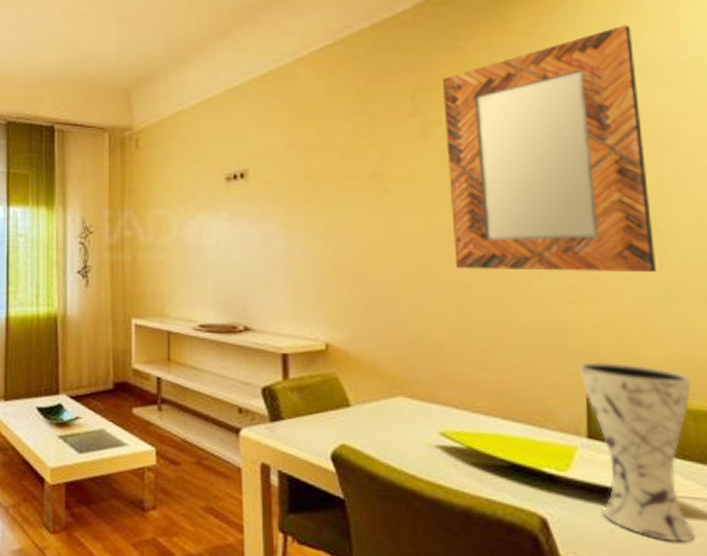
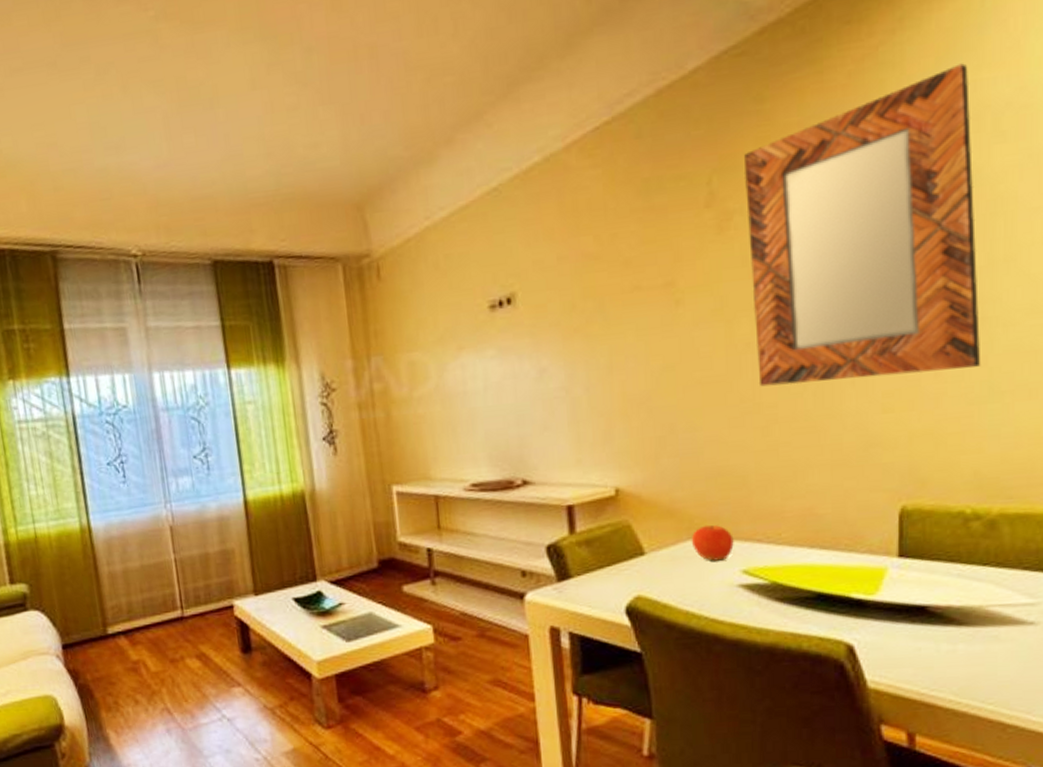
fruit: none [393,387,432,421] -> present [691,525,734,561]
vase: present [579,361,695,542] -> none [892,472,1010,652]

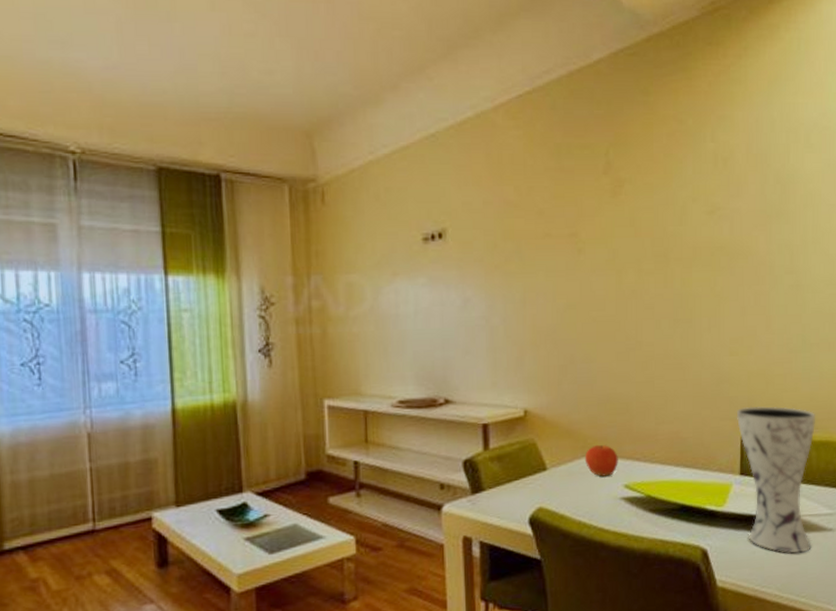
home mirror: present [744,63,981,387] -> none [634,89,797,328]
vase: none [892,472,1010,652] -> present [736,406,816,554]

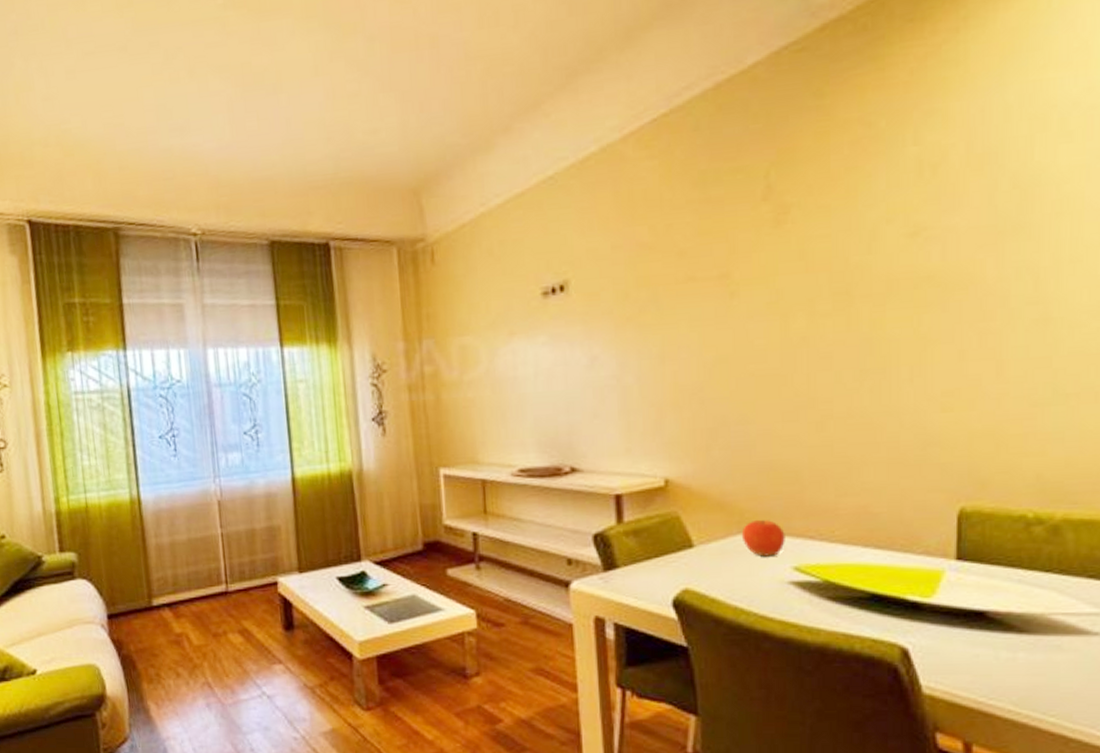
vase: present [736,406,816,554] -> none [950,474,1075,661]

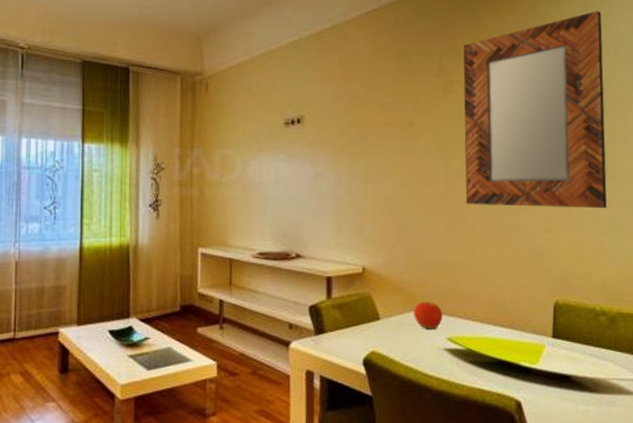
home mirror: none [803,62,1045,382] -> present [463,10,607,208]

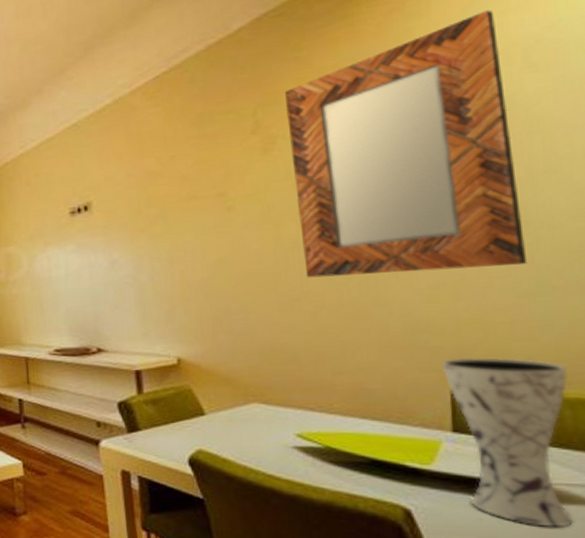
fruit: present [413,302,443,329] -> none [247,394,288,424]
vase: none [550,278,624,412] -> present [442,357,573,527]

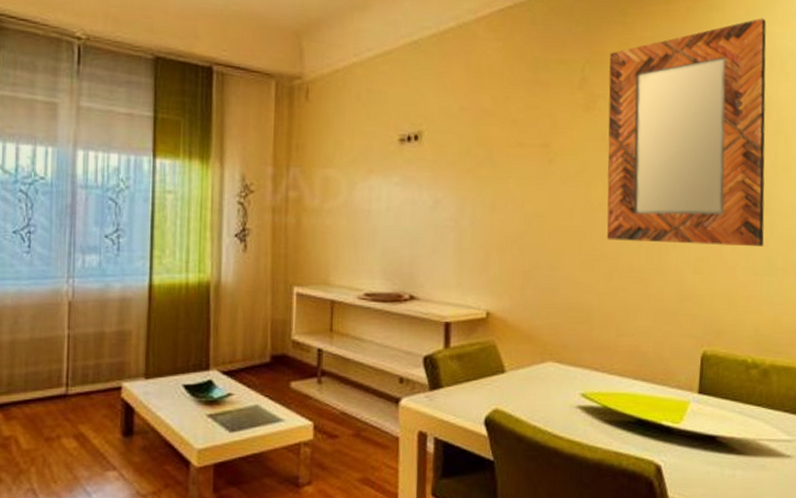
vase: present [442,357,573,527] -> none [697,325,779,477]

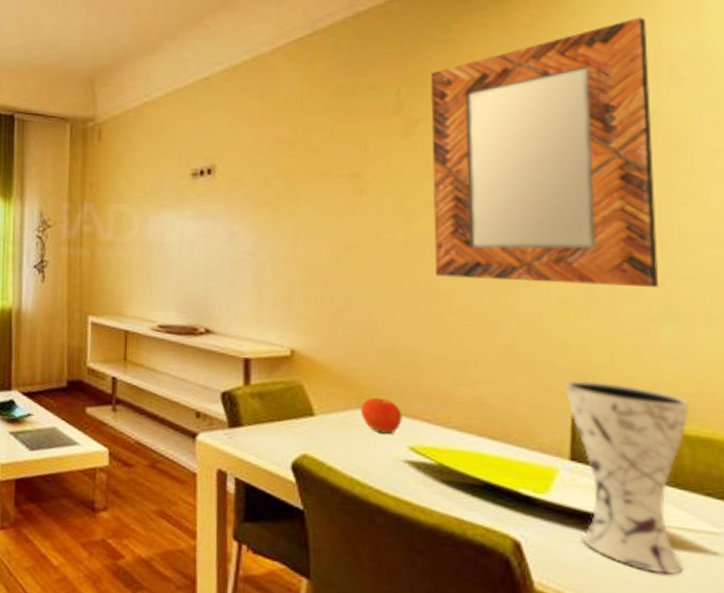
fruit: none [543,352,577,384] -> present [360,398,402,434]
vase: none [697,325,779,477] -> present [565,380,690,575]

